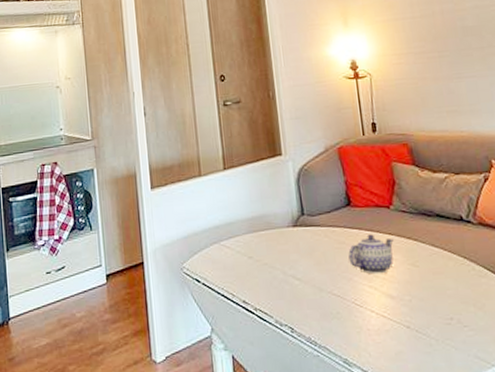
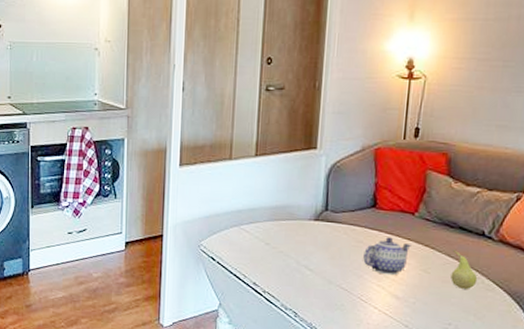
fruit: none [435,238,468,279] -> present [450,249,478,289]

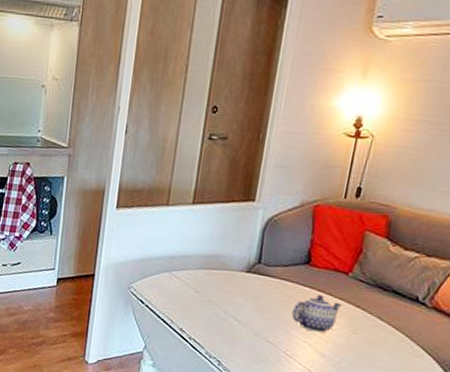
fruit: present [450,249,478,289] -> none [379,312,407,354]

